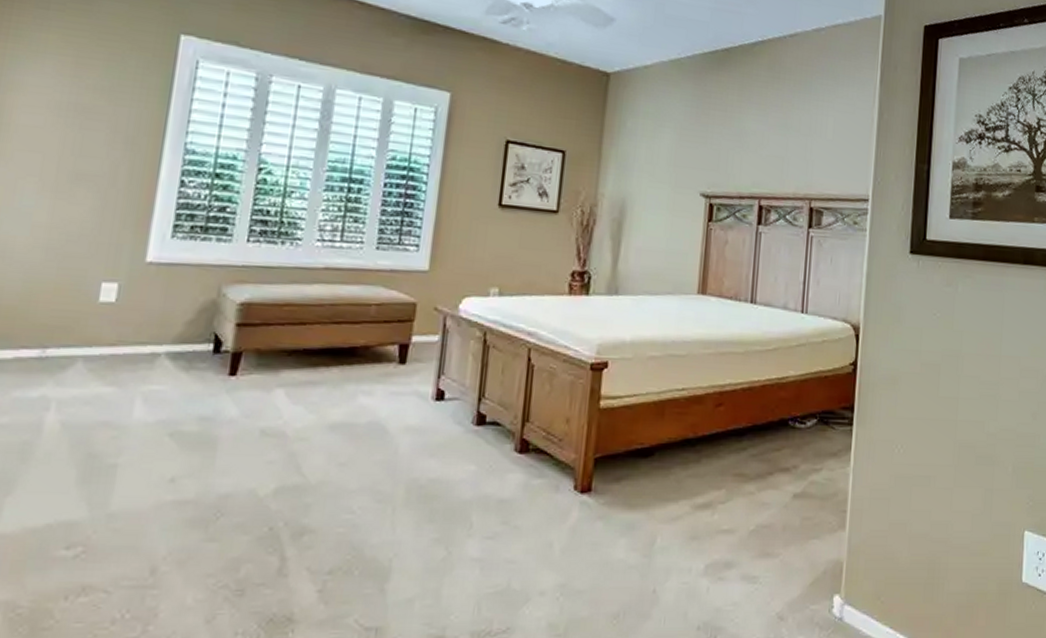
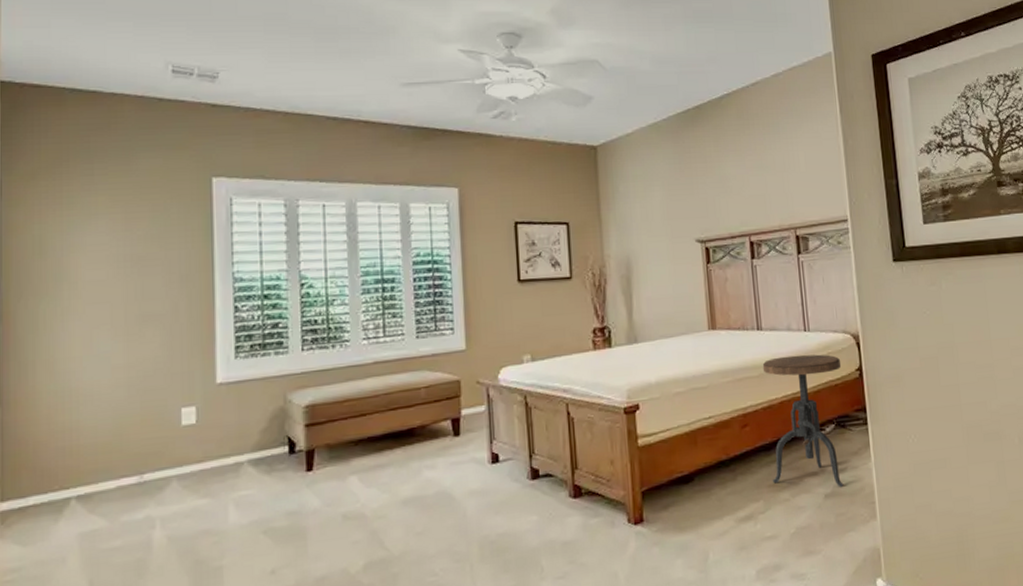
side table: none [738,336,836,489] -> present [762,354,844,487]

